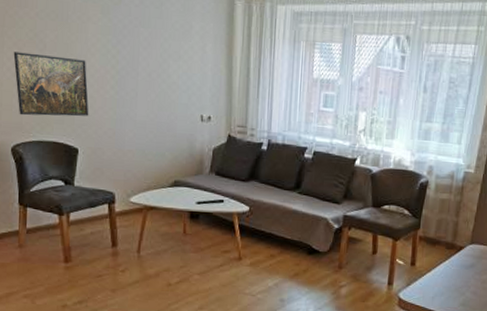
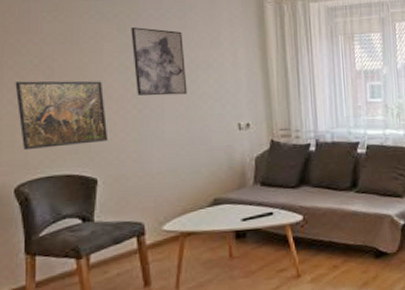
wall art: none [113,12,159,82] -> present [131,27,188,96]

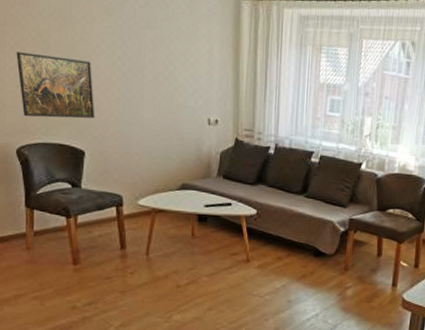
wall art: present [131,27,188,96] -> none [118,12,166,85]

